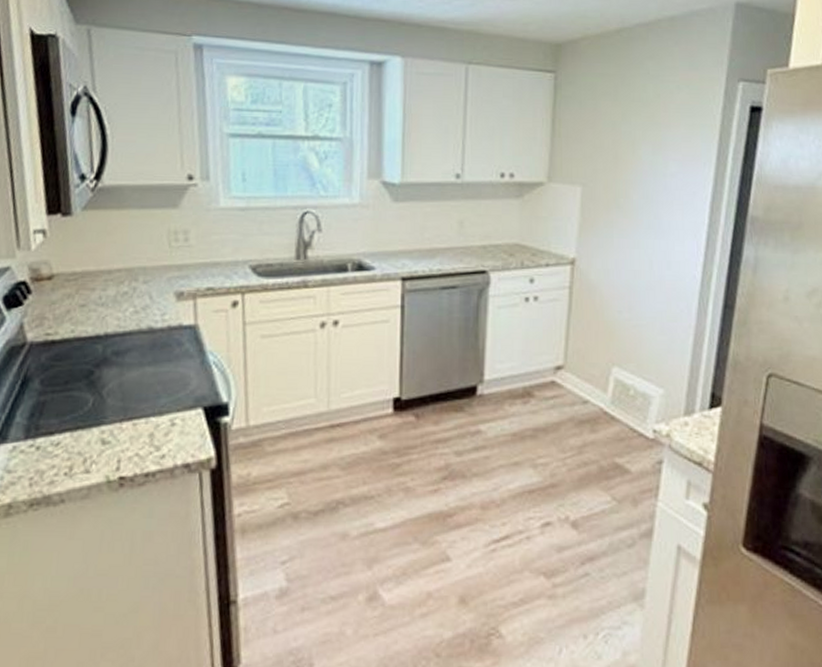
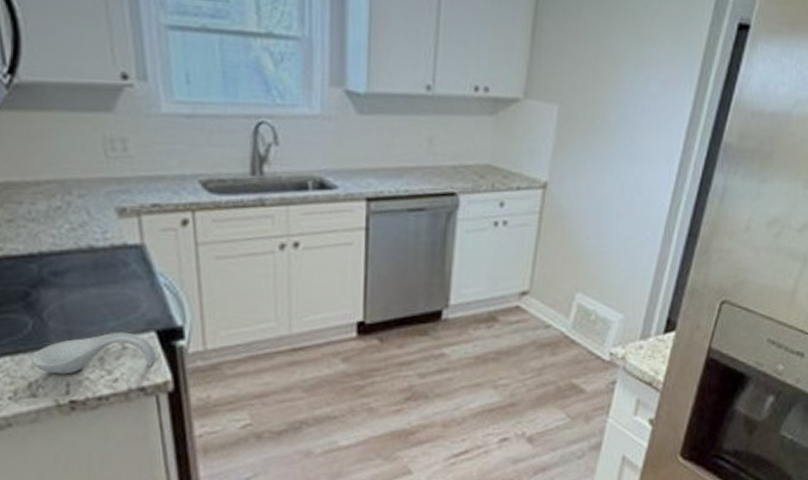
spoon rest: none [88,408,202,451] -> present [31,332,156,374]

